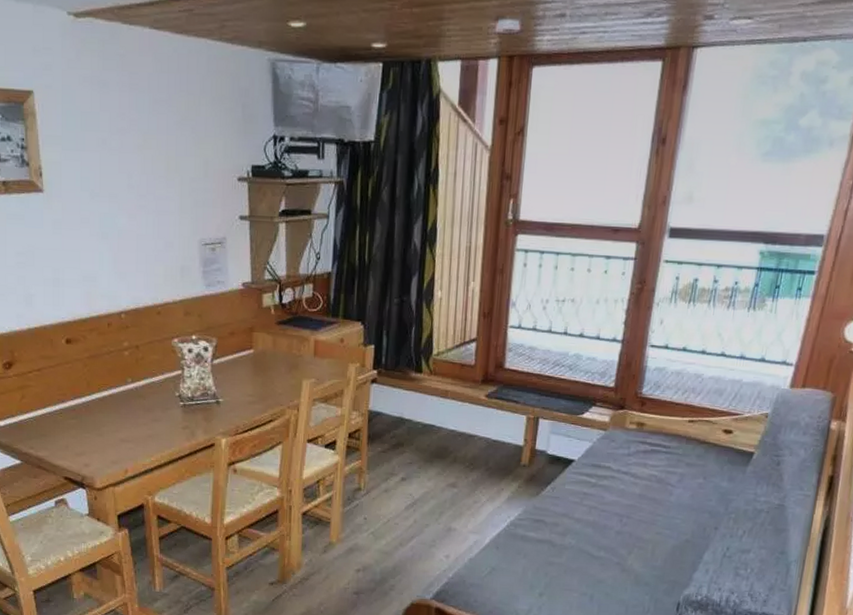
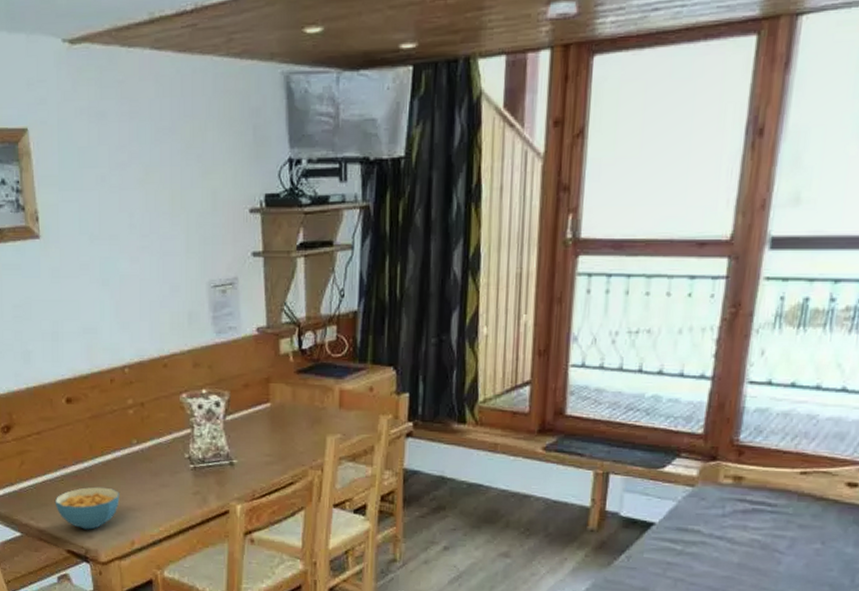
cereal bowl: none [53,420,115,459] -> present [54,486,120,530]

